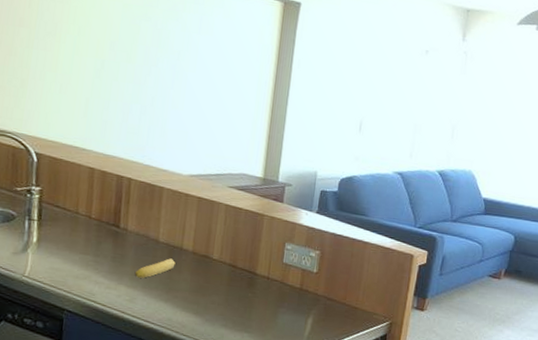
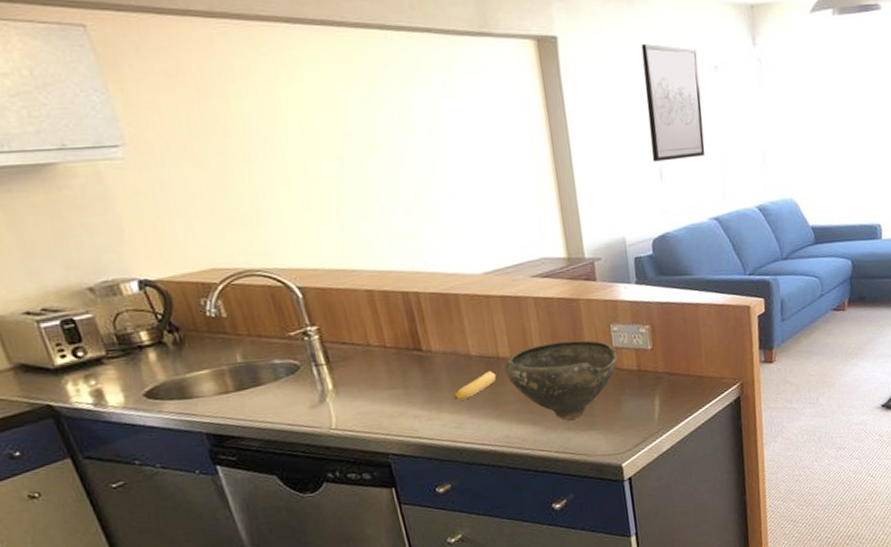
bowl: none [184,245,286,319] -> present [505,340,618,420]
wall art: none [356,22,414,120] -> present [641,44,706,162]

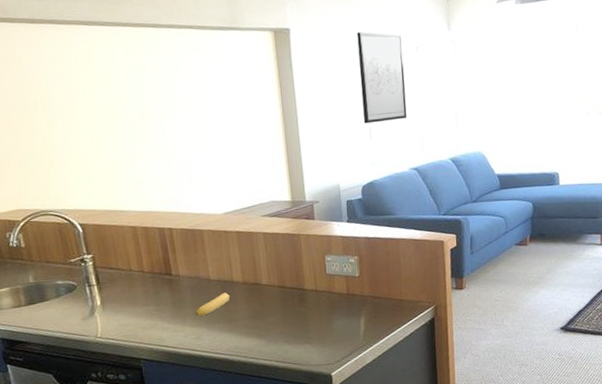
bowl: present [505,340,618,420] -> none [237,268,331,335]

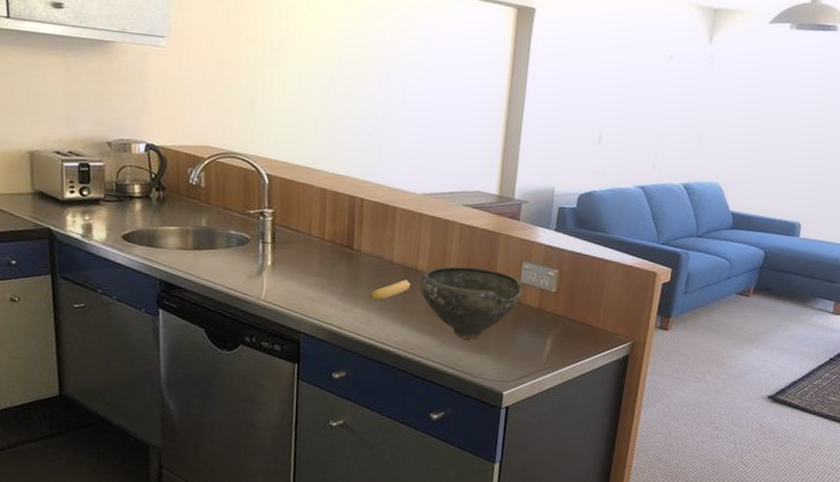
bowl: none [237,268,331,335] -> present [419,266,523,340]
wall art: present [356,32,408,124] -> none [595,27,656,131]

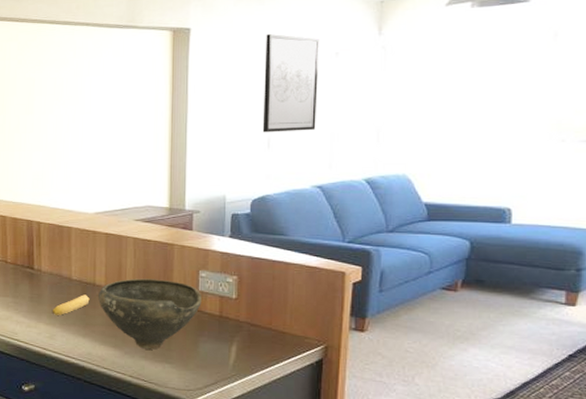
wall art: none [595,27,656,131] -> present [262,34,319,132]

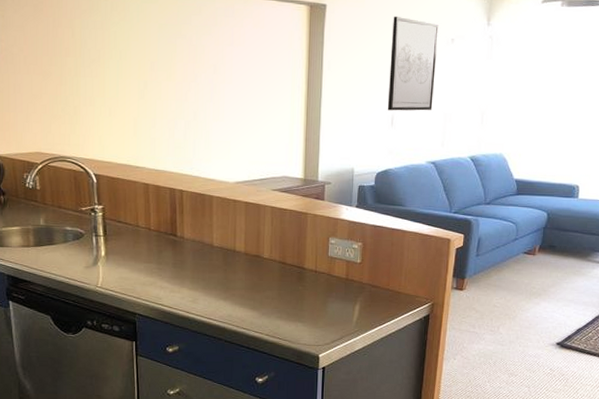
banana: present [52,294,90,315] -> none [194,260,230,280]
bowl: present [98,278,202,350] -> none [238,245,331,310]

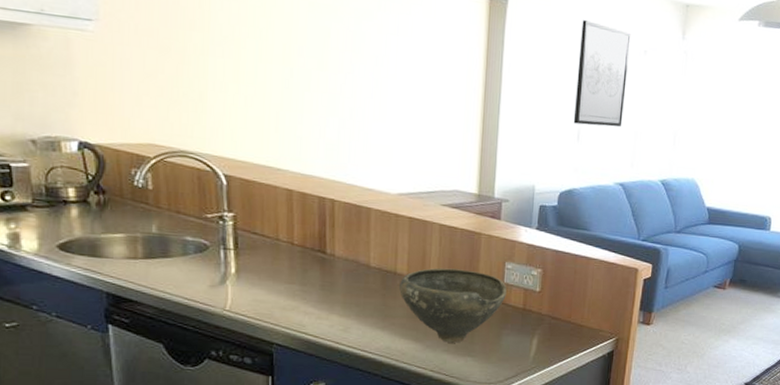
bowl: none [238,245,331,310] -> present [399,268,507,343]

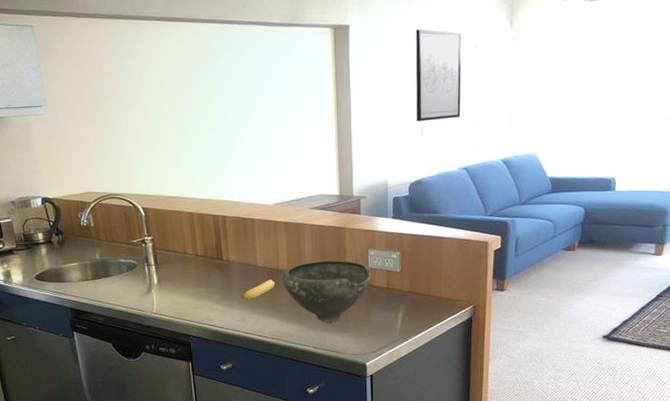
banana: none [346,284,390,306] -> present [242,279,275,300]

